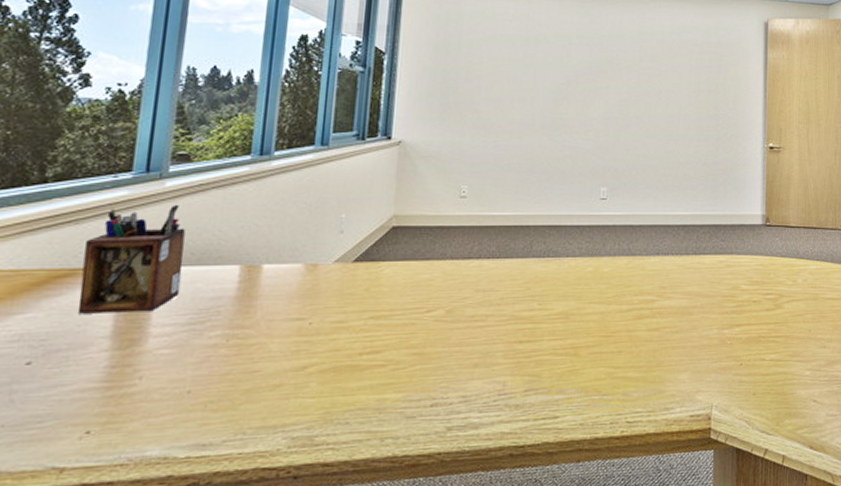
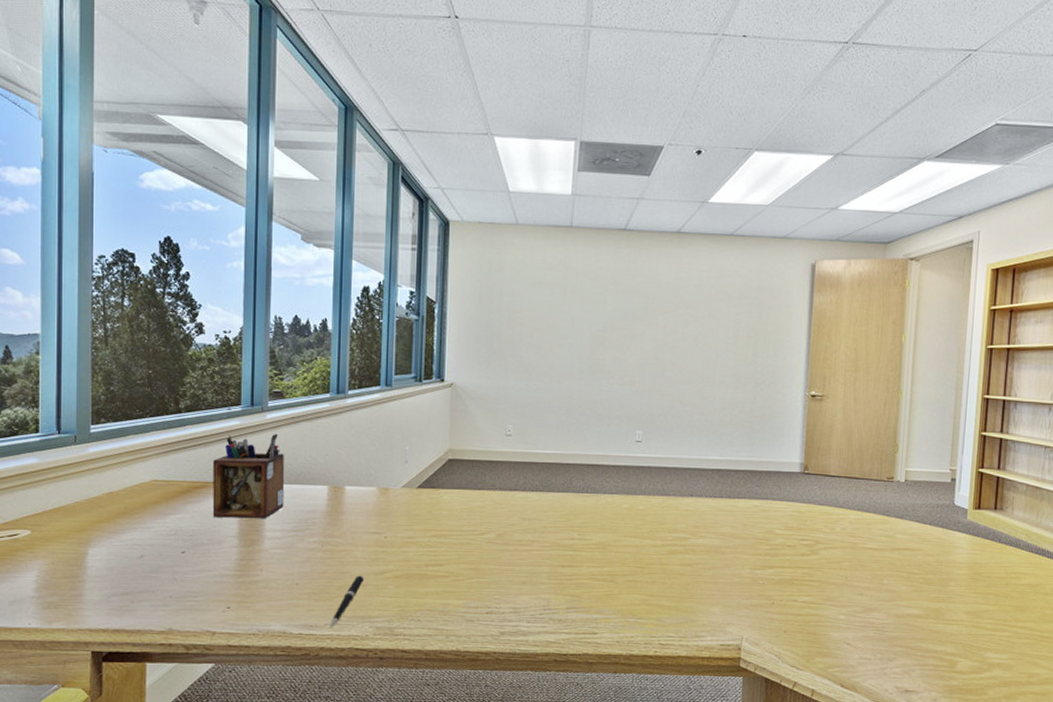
pen: none [228,373,280,446] -> present [329,575,365,628]

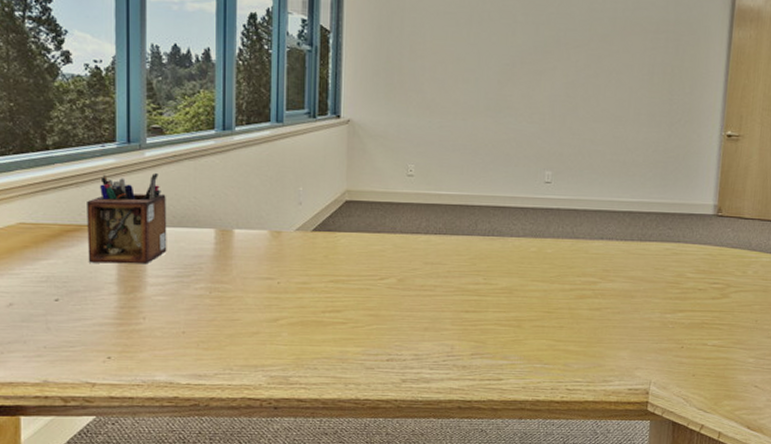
pen: present [329,575,365,628] -> none [220,322,257,378]

